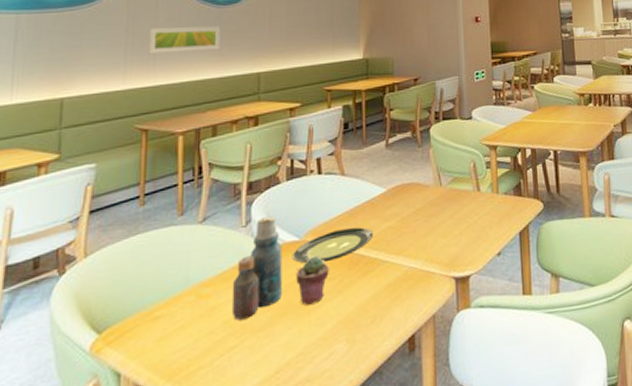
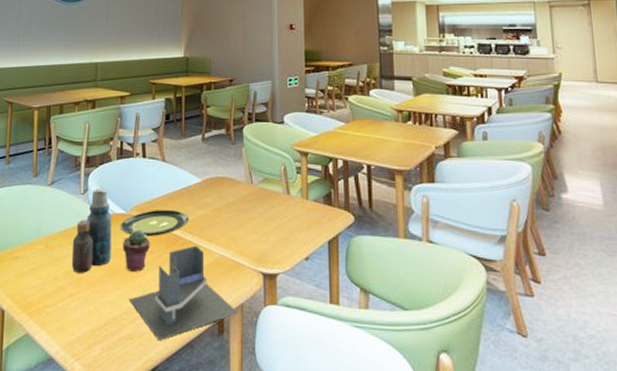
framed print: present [148,26,220,54] -> none [14,18,68,41]
utensil holder: none [305,261,430,376] -> present [129,245,239,341]

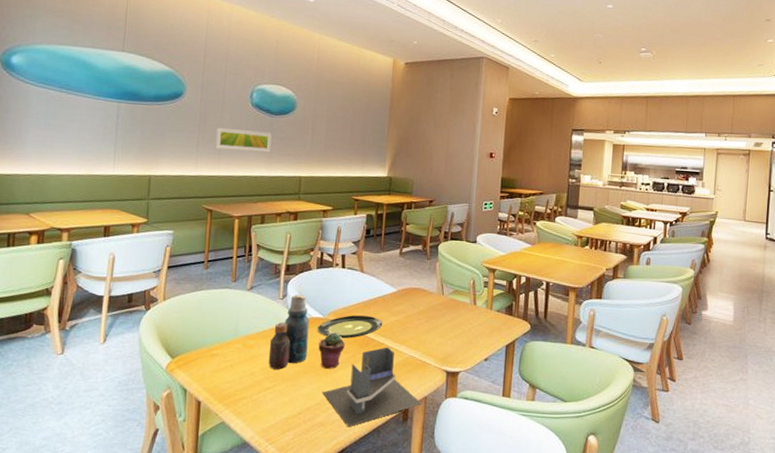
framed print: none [14,18,68,41] -> present [215,127,272,153]

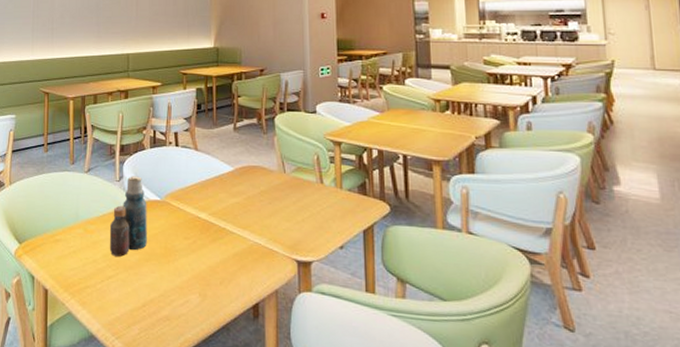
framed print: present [215,127,272,153] -> none [48,11,99,33]
plate: present [317,315,383,338] -> none [156,197,223,223]
potted succulent: present [318,332,345,369] -> none [158,216,184,257]
utensil holder: present [322,347,422,427] -> none [166,232,273,323]

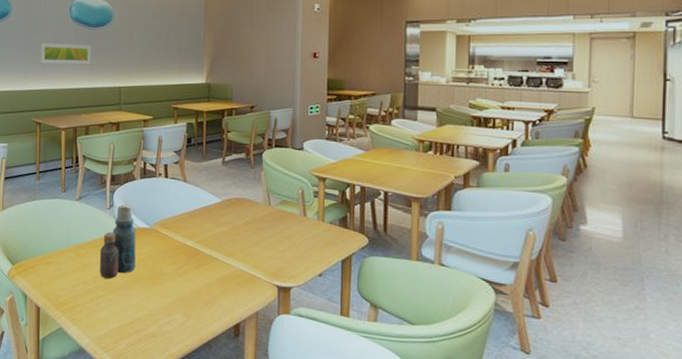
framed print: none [48,11,99,33] -> present [40,42,91,65]

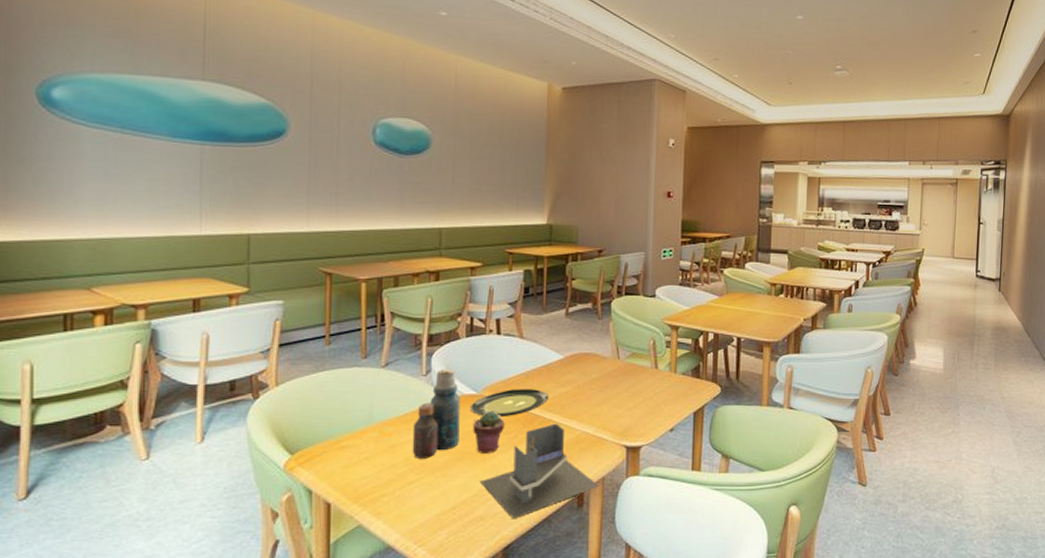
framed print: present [40,42,91,65] -> none [331,171,402,201]
plate: none [144,225,209,249] -> present [471,389,549,416]
potted succulent: none [146,243,172,280] -> present [473,411,505,454]
utensil holder: none [152,258,254,340] -> present [480,423,599,519]

